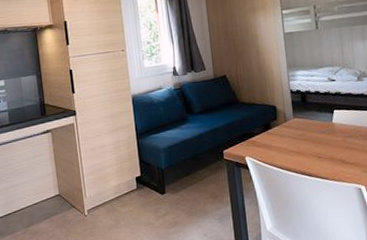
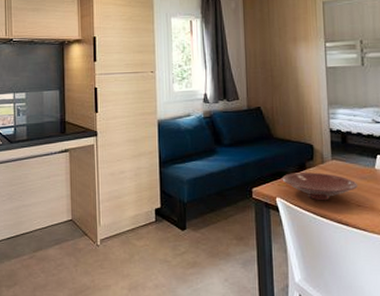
bowl: none [249,130,319,156] -> present [282,172,358,201]

